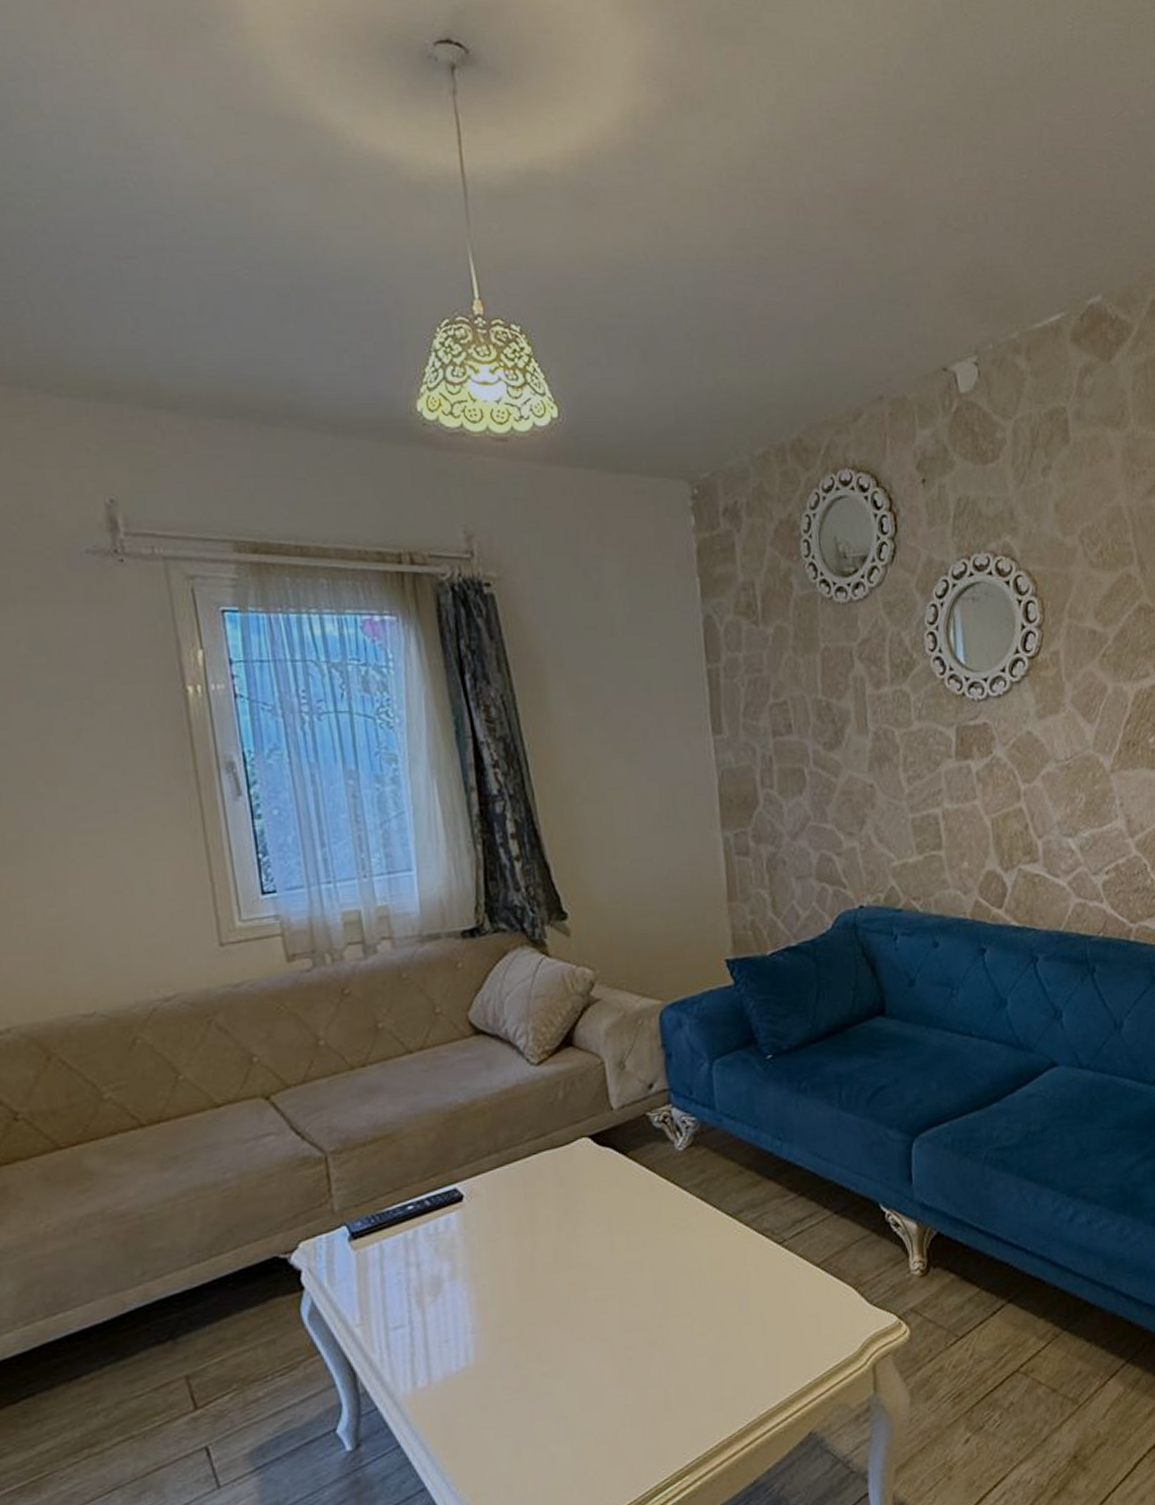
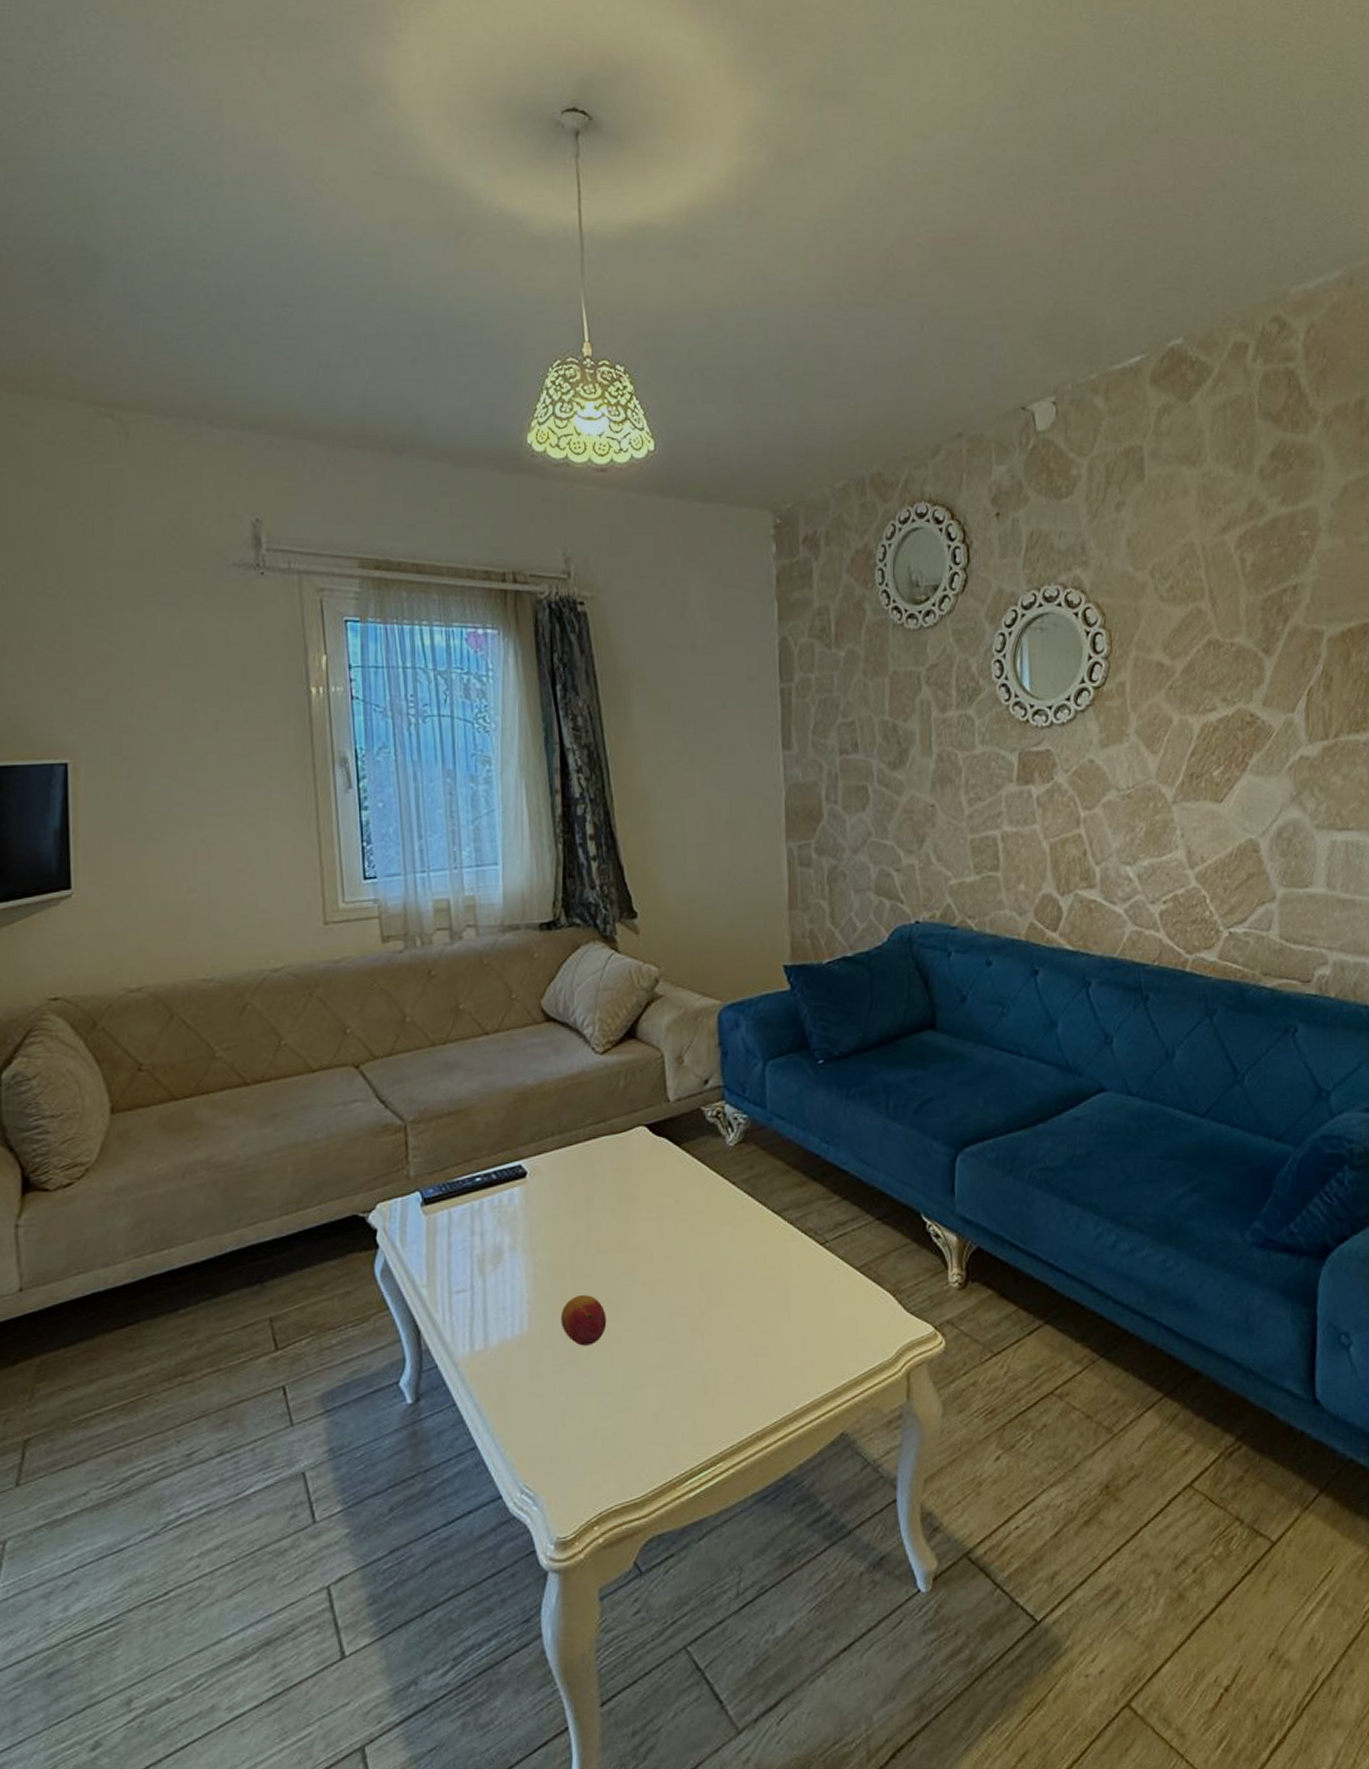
fruit: none [508,1318,559,1372] -> present [560,1294,607,1346]

